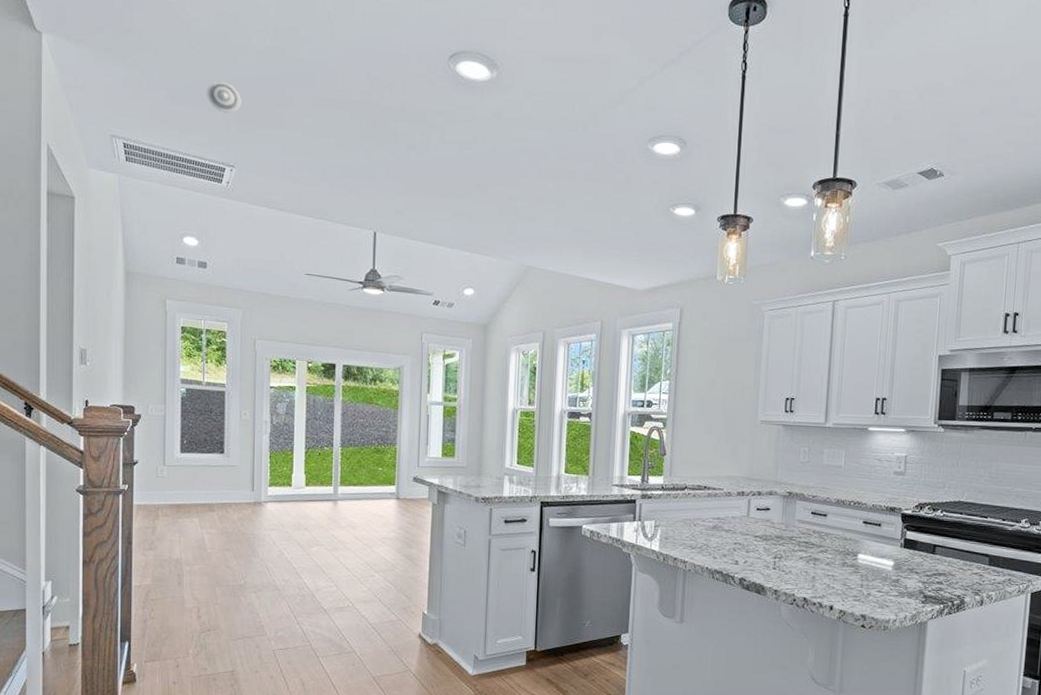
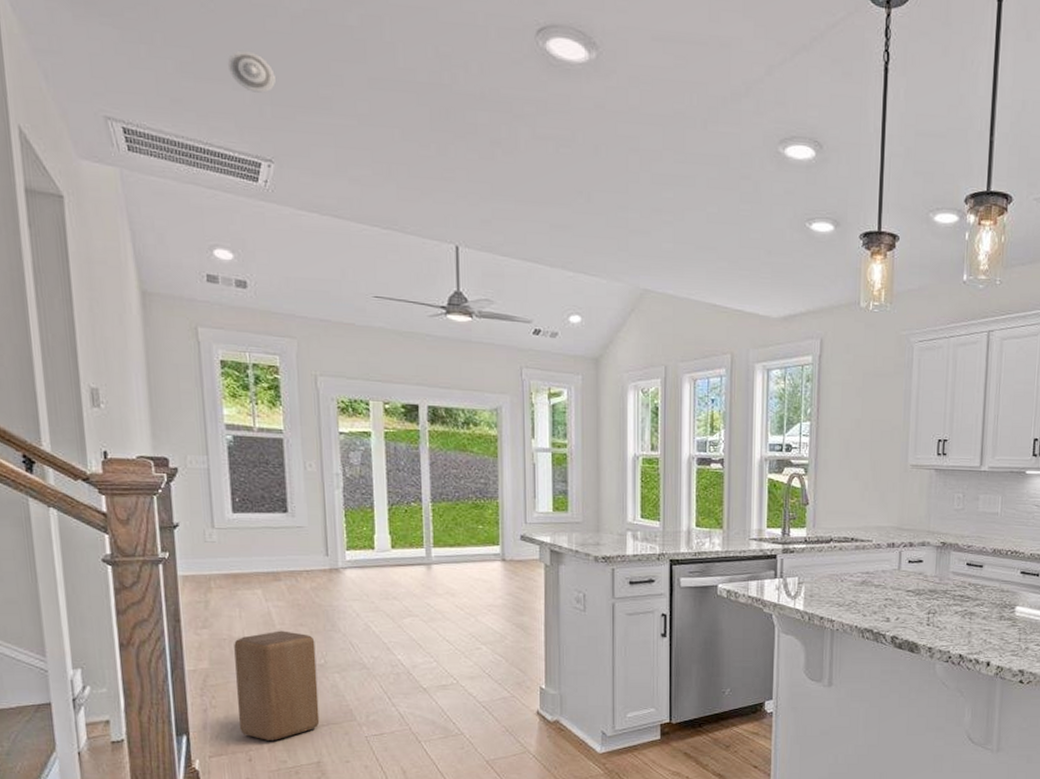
stool: none [171,554,238,650] -> present [234,630,320,741]

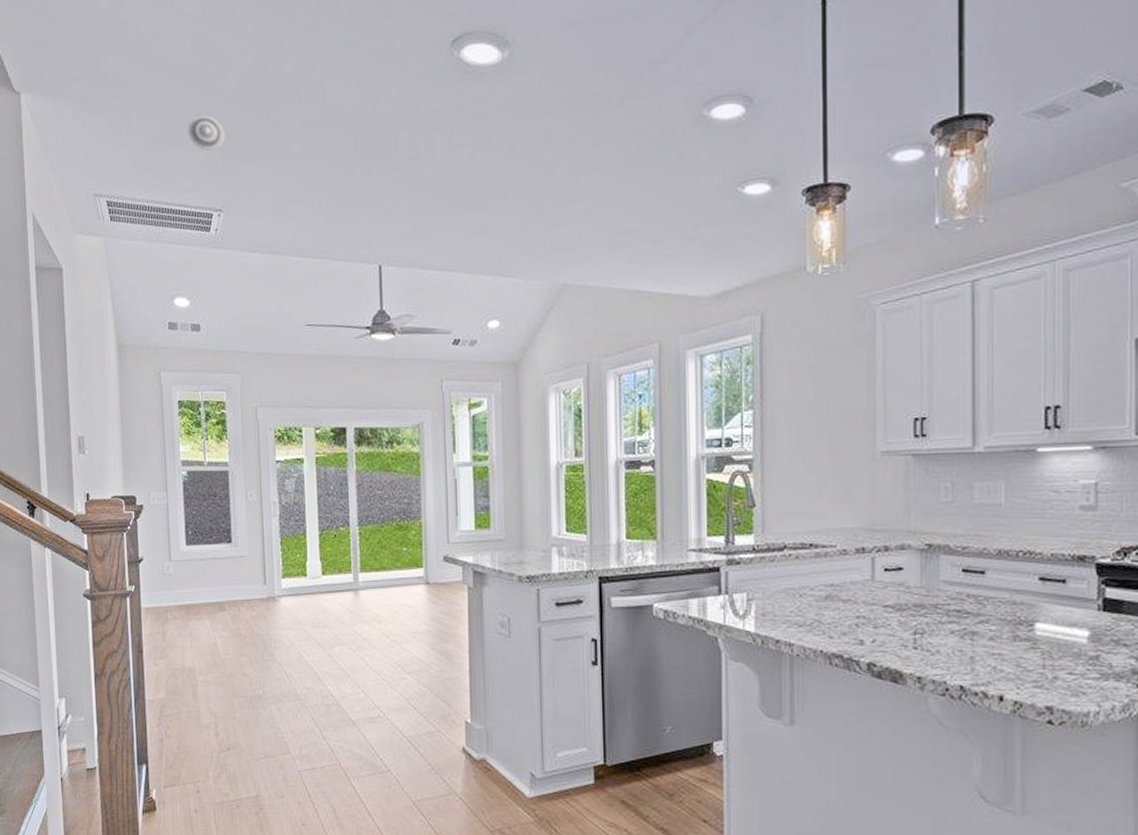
stool: present [234,630,320,741] -> none [186,660,258,772]

